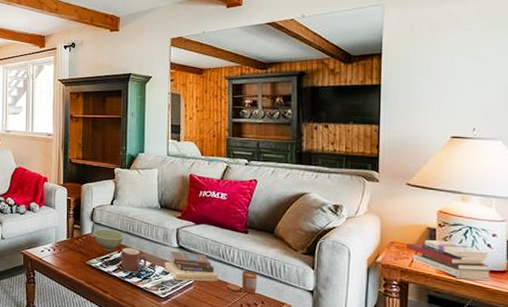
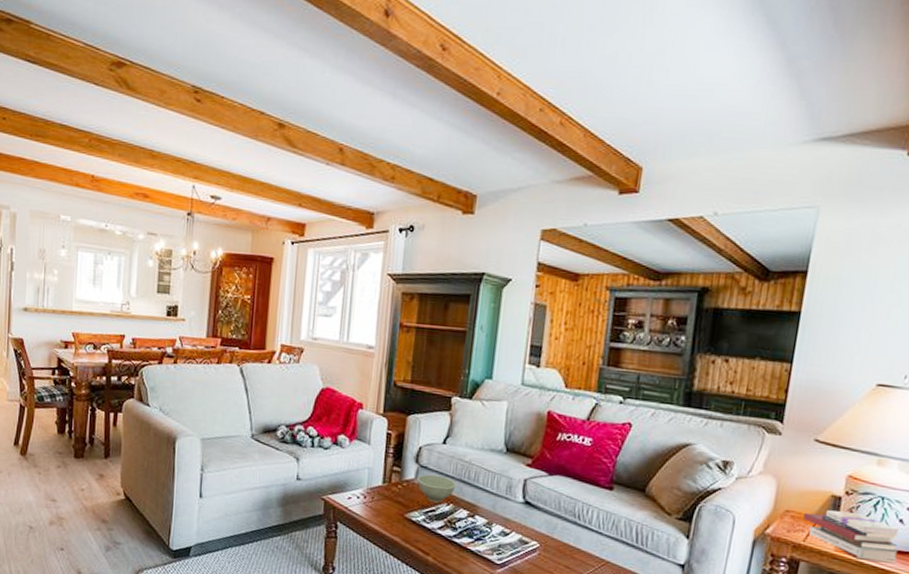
mug: present [121,247,147,274] -> none [449,499,483,532]
books: present [164,251,218,282] -> none [503,507,570,548]
candle: present [226,270,257,294] -> none [579,535,618,565]

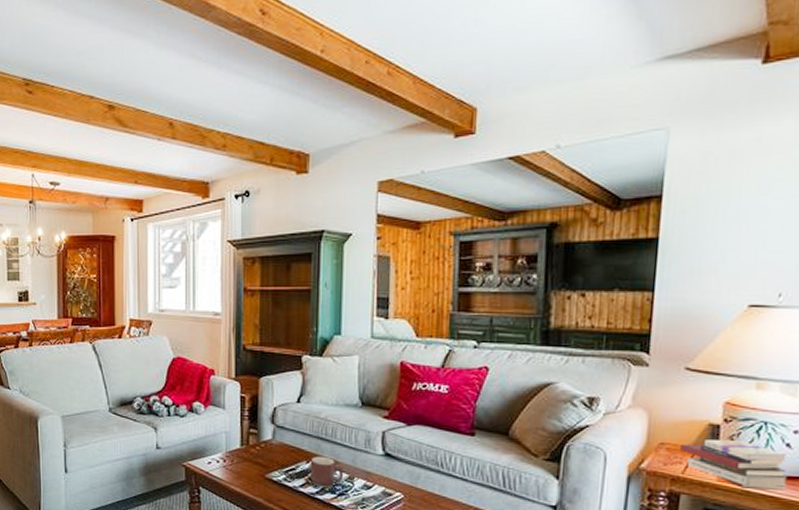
bowl: present [417,474,457,504] -> none [275,433,315,462]
mug: none [449,499,483,532] -> present [311,456,344,489]

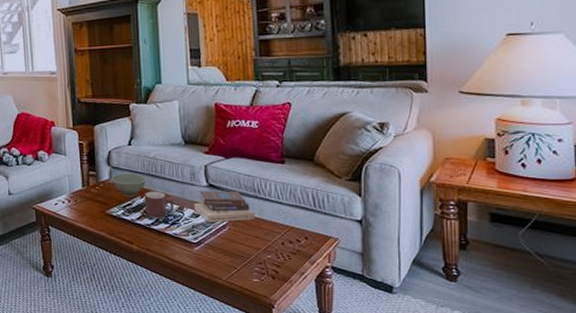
bowl: none [275,433,315,462] -> present [112,173,147,198]
books: none [365,460,435,497] -> present [193,190,255,222]
books: present [680,439,788,490] -> none [463,150,558,193]

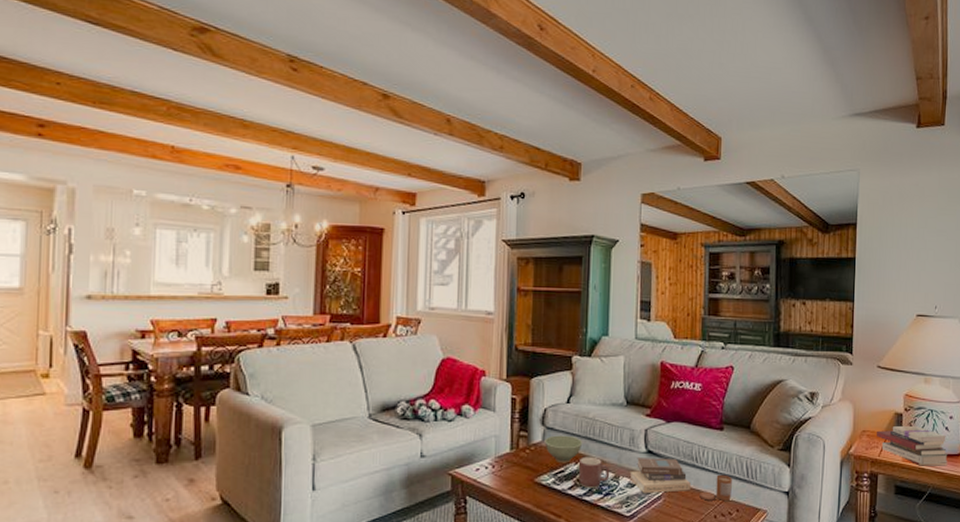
candle: none [265,204,299,230] -> present [699,474,732,502]
books: none [463,150,558,193] -> present [877,425,948,466]

